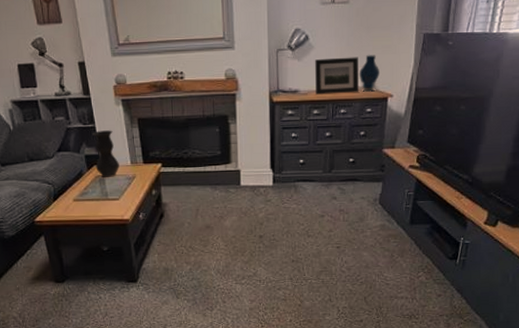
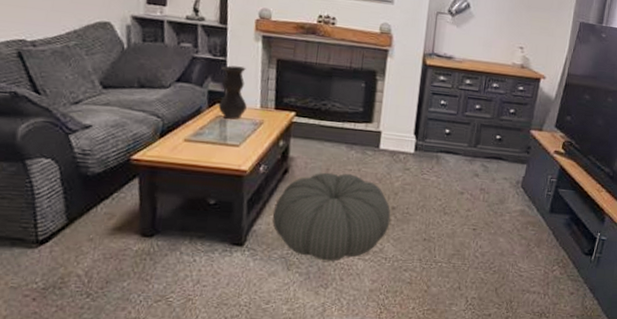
pouf: none [157,211,260,288] -> present [273,172,391,262]
picture frame: present [314,57,359,95] -> none [470,29,516,69]
vase: present [358,55,381,92] -> none [514,33,536,70]

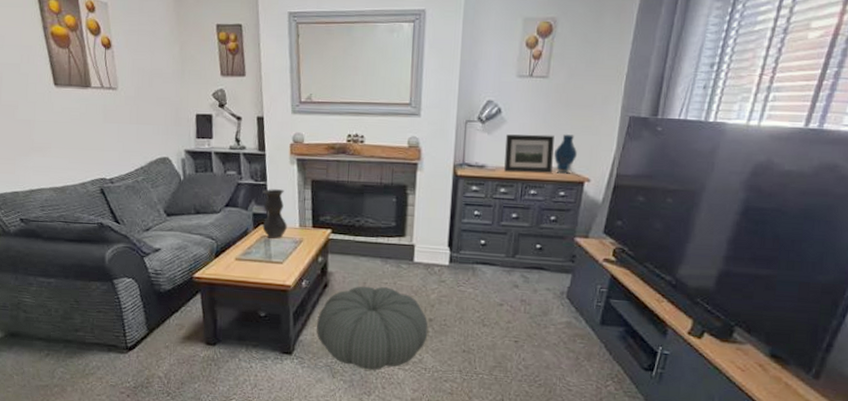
picture frame: none [470,29,516,69] -> present [504,134,554,174]
vase: none [514,33,536,70] -> present [553,134,578,174]

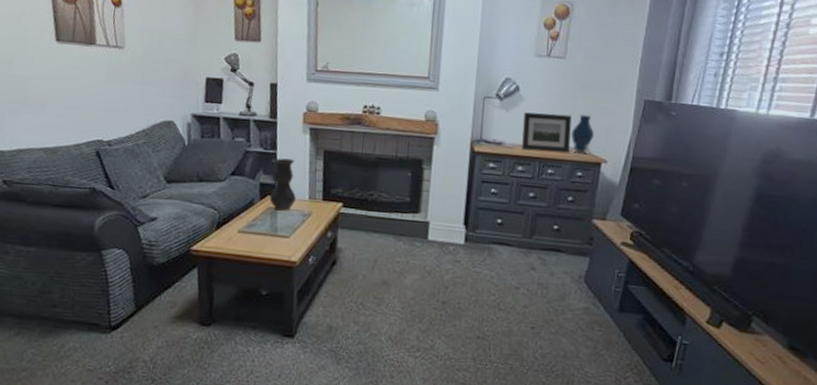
pouf: present [317,286,429,371] -> none [322,264,442,357]

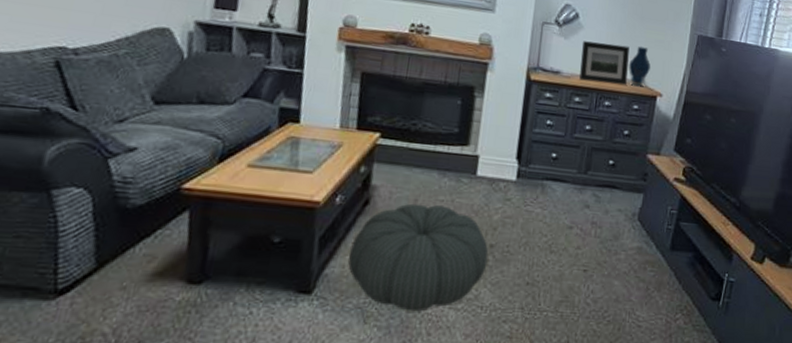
vase: present [269,158,296,212] -> none [290,78,326,142]
pouf: none [322,264,442,357] -> present [348,203,489,312]

